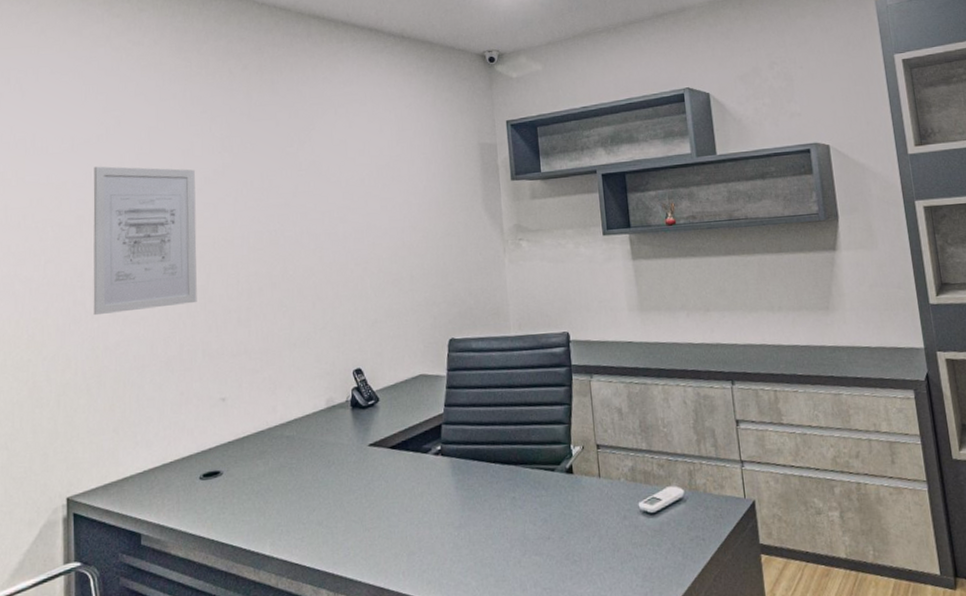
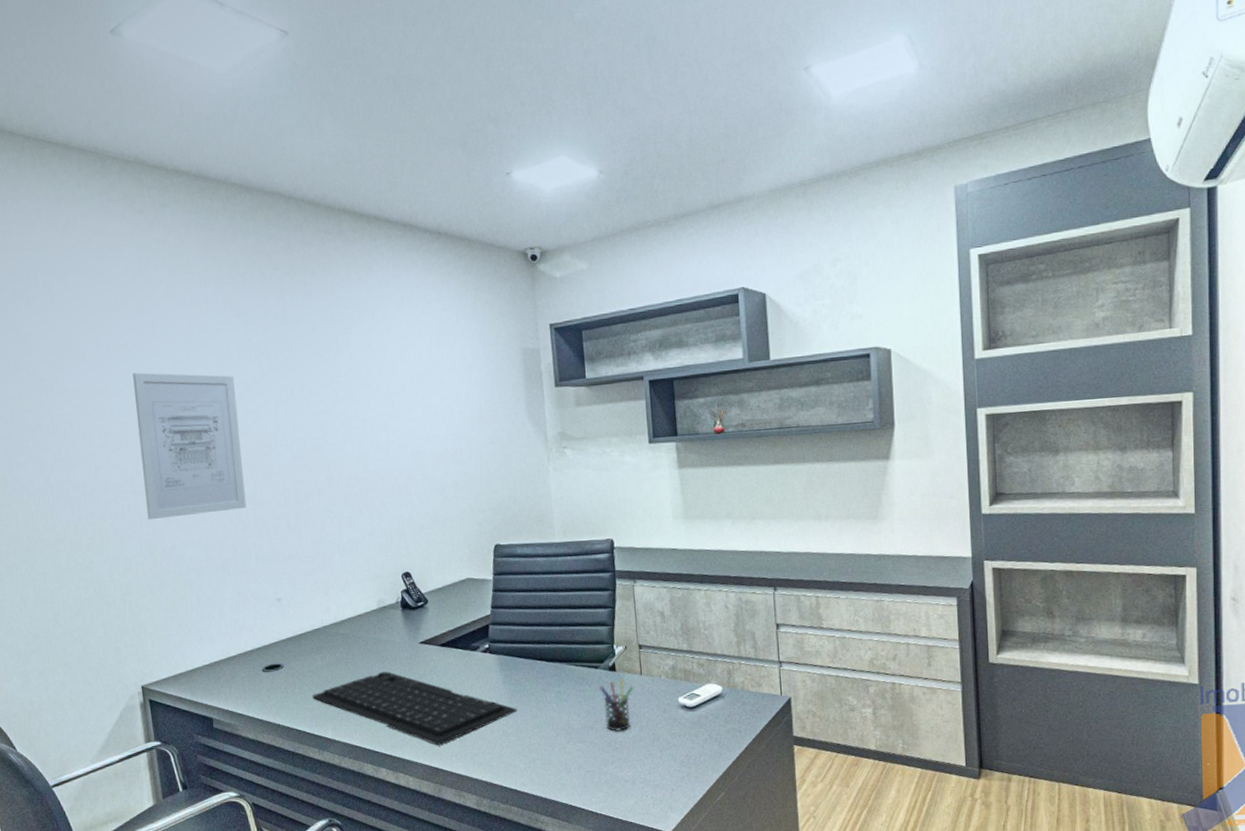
keyboard: none [252,477,470,561] -> present [312,671,518,745]
pen holder: none [556,481,593,542] -> present [599,678,634,731]

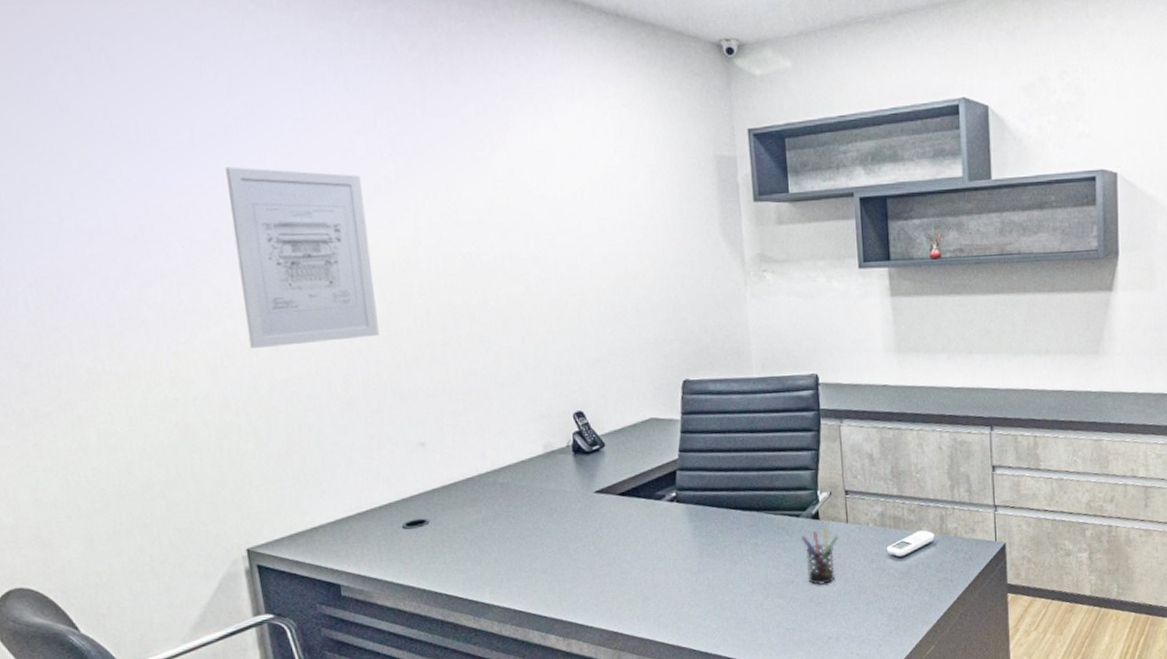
keyboard: present [312,671,518,745] -> none [465,524,709,607]

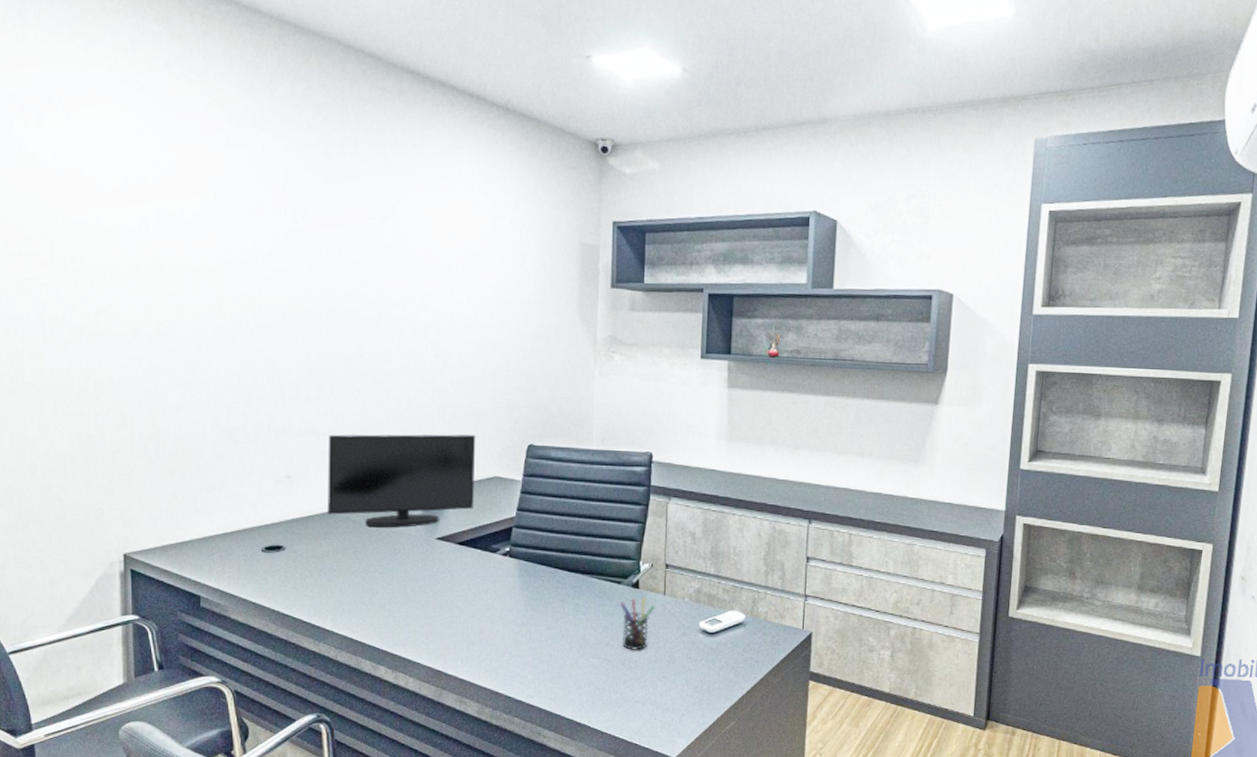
wall art: present [225,167,380,349] -> none [150,212,265,376]
monitor: none [462,376,632,488] -> present [327,434,476,527]

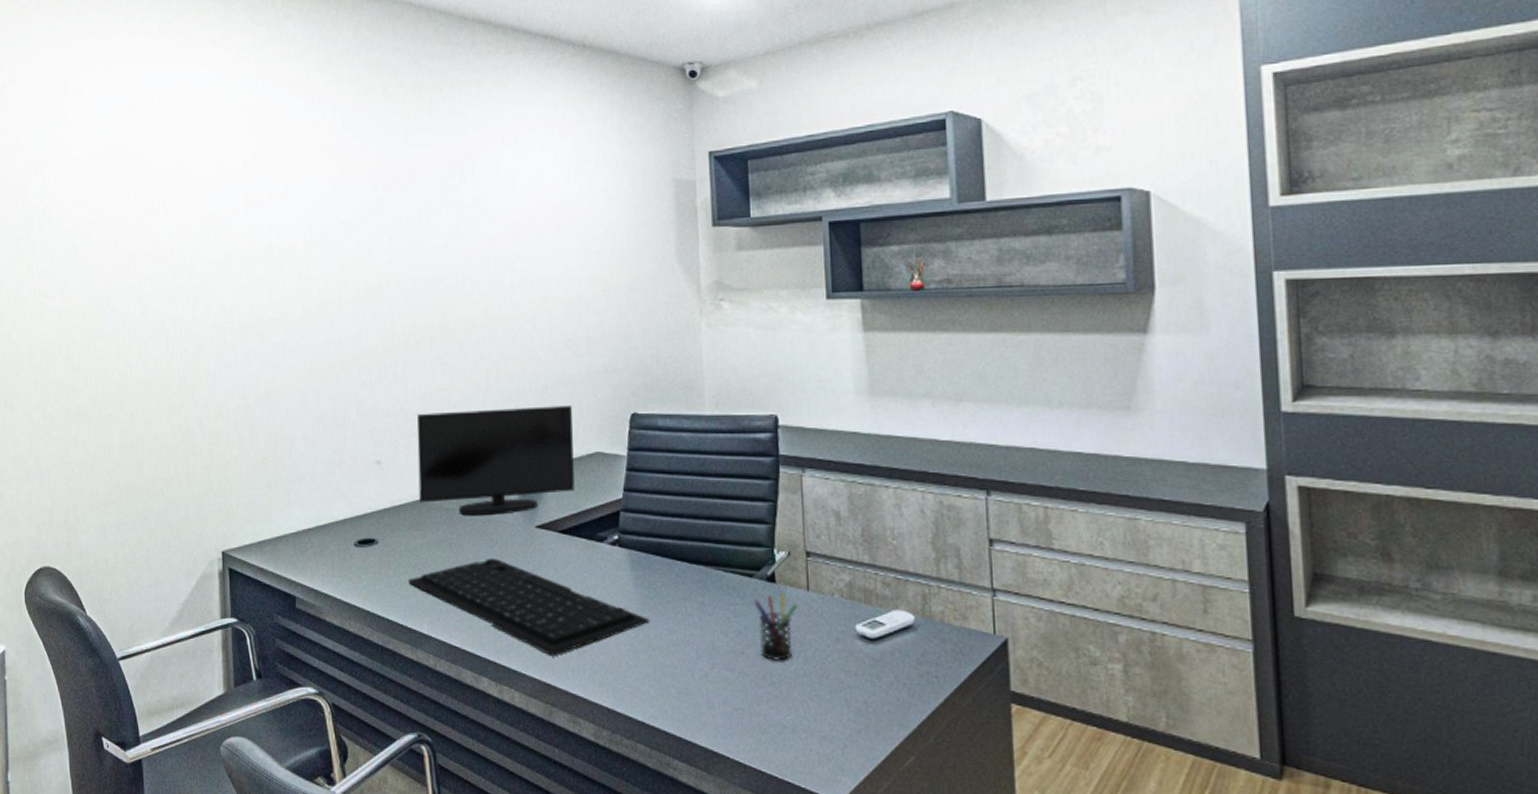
keyboard: none [314,564,532,647] -> present [409,557,650,655]

